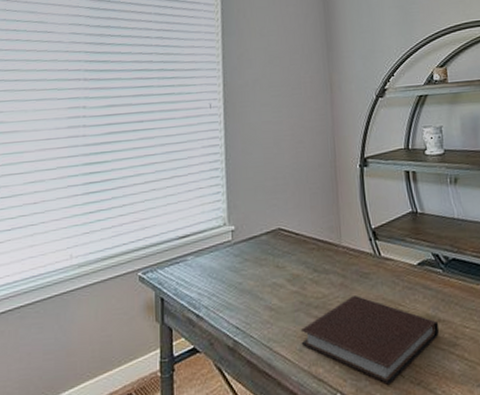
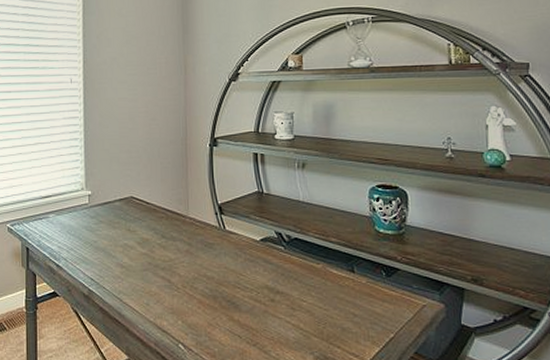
notebook: present [300,296,440,385] -> none [148,263,278,342]

